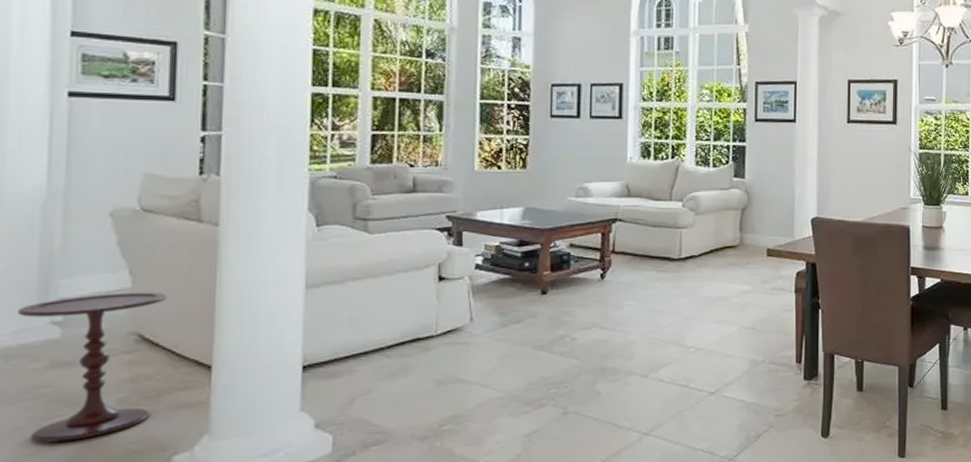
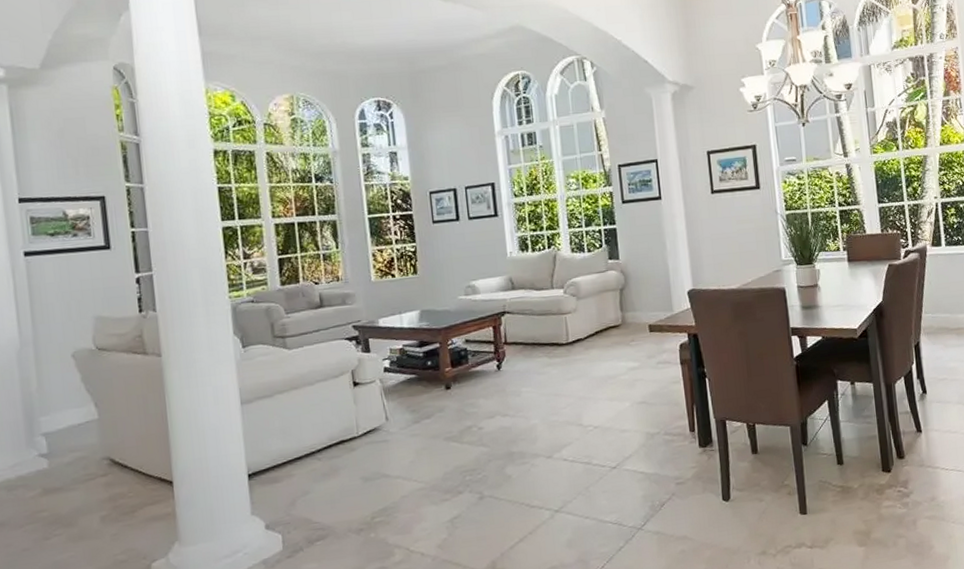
side table: present [18,292,167,443] -> none [11,420,129,560]

